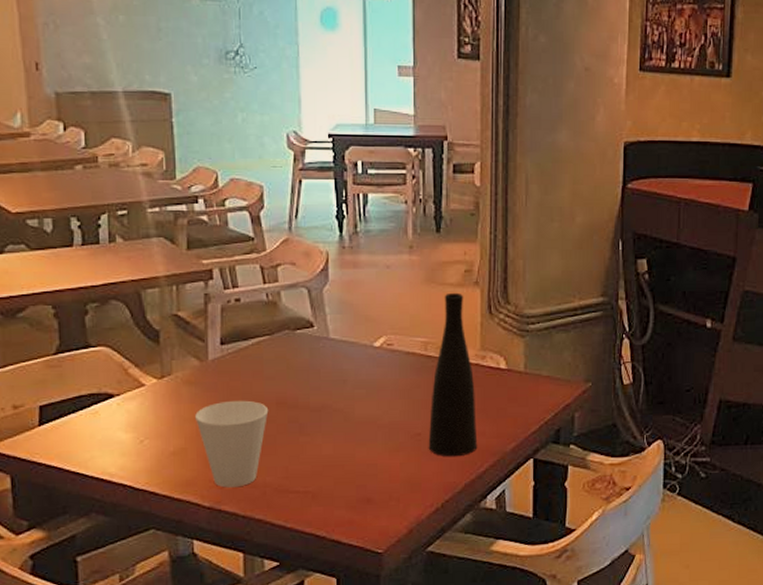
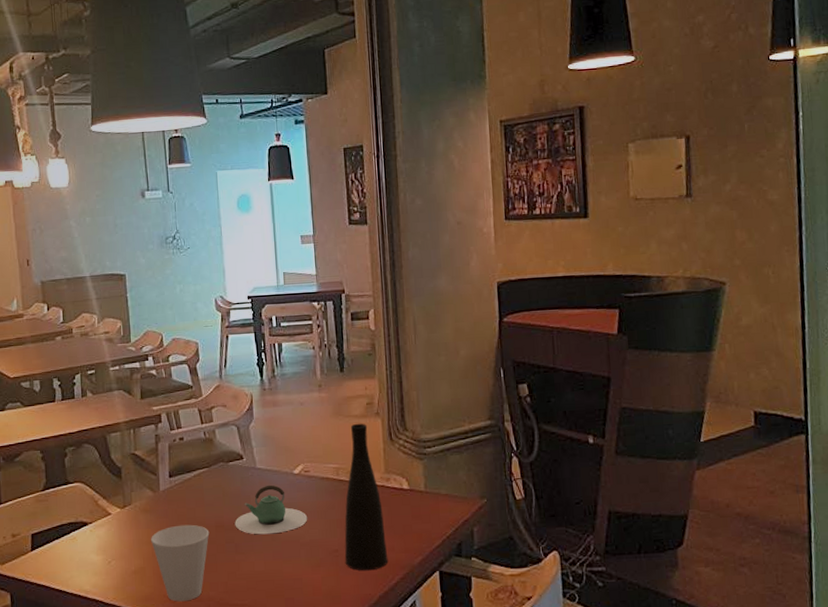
teapot: none [300,358,388,414] -> present [235,484,308,535]

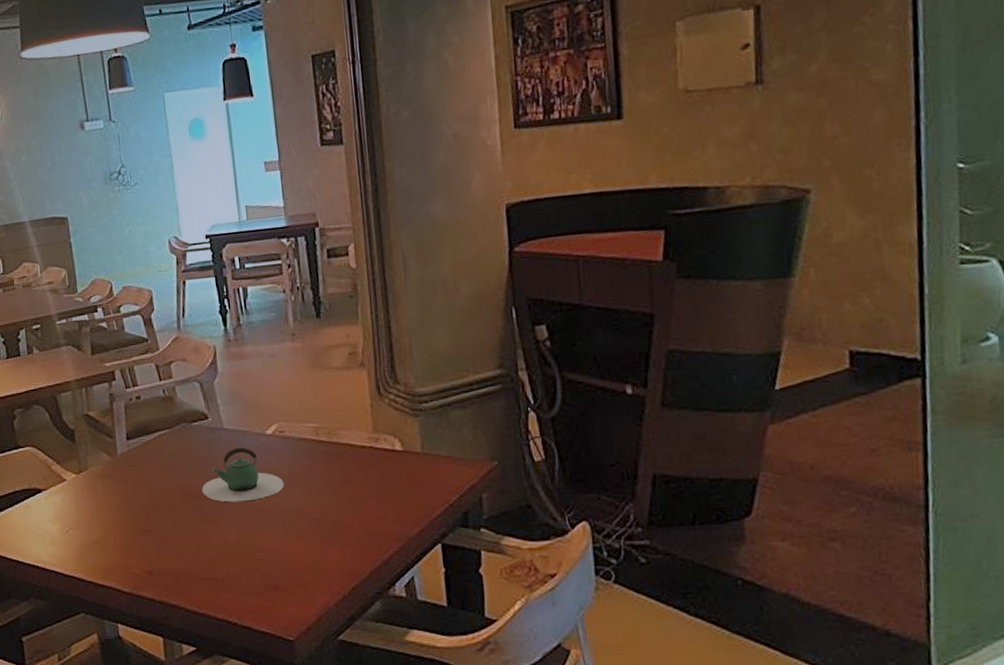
cup: present [151,524,210,602] -> none [110,491,175,575]
vase: present [344,423,389,571] -> none [327,375,381,543]

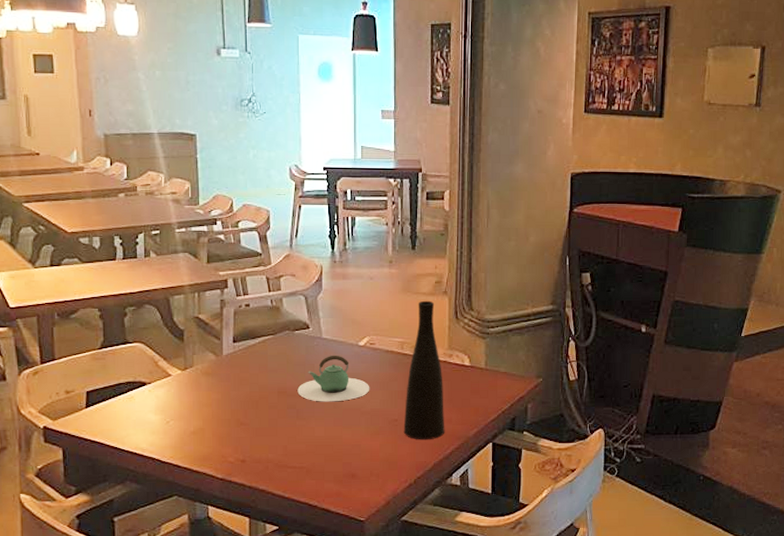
vase: none [327,375,381,543] -> present [403,300,445,440]

